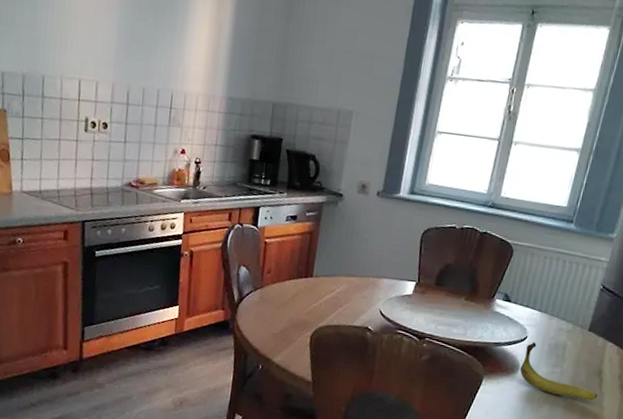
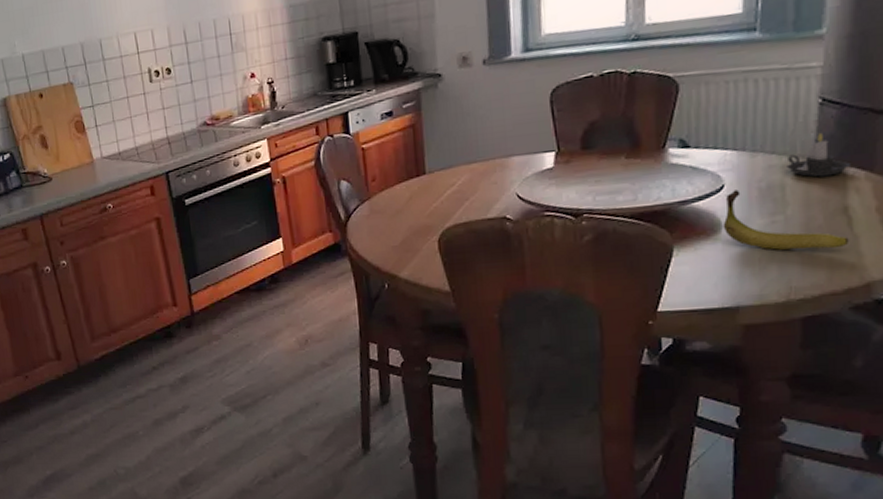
candle: none [570,311,610,346] -> present [787,132,850,177]

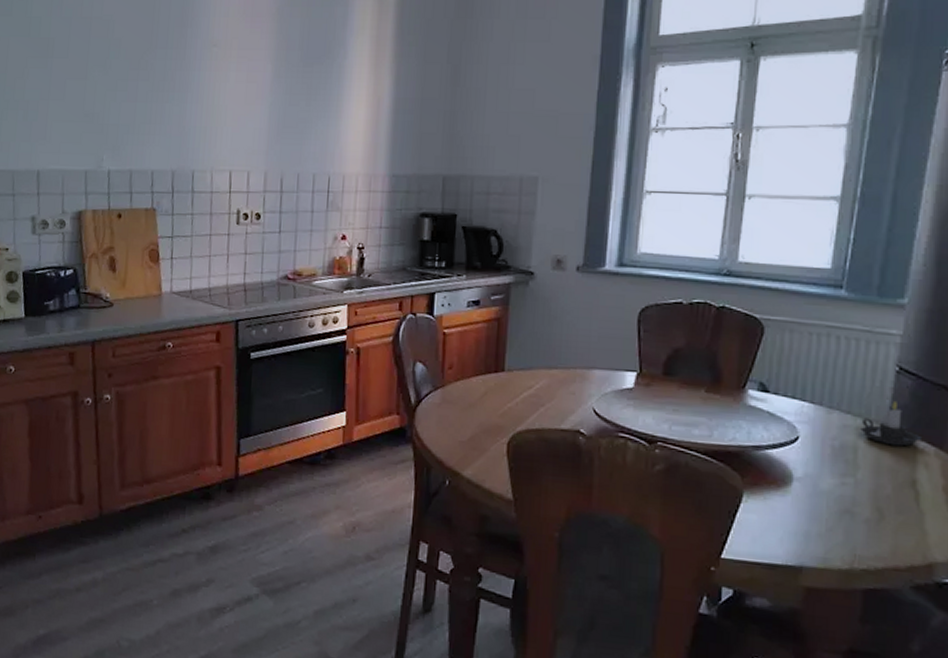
banana: present [723,189,850,251] -> none [794,443,915,522]

